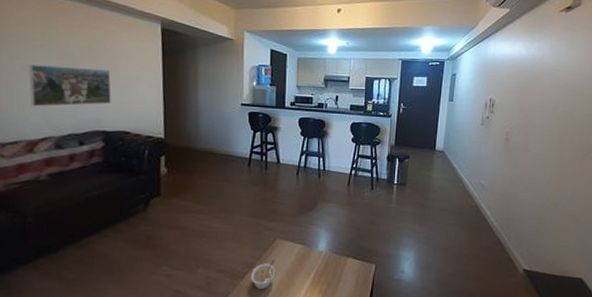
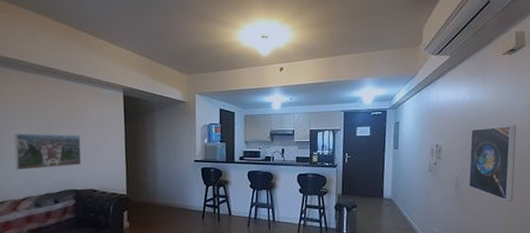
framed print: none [517,82,567,156] -> present [468,125,517,201]

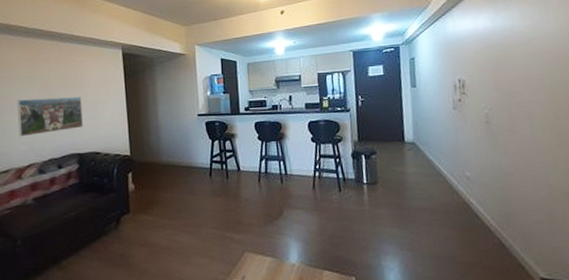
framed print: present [468,125,517,201] -> none [497,51,555,137]

